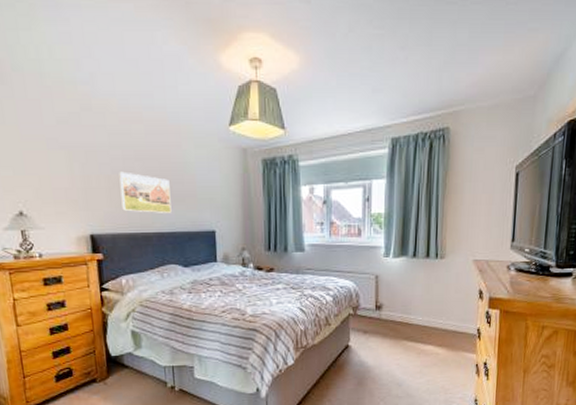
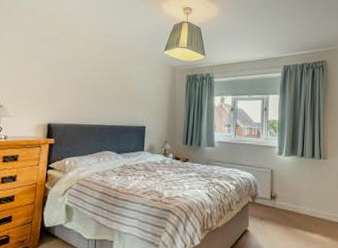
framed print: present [119,171,172,213] -> none [76,78,115,111]

